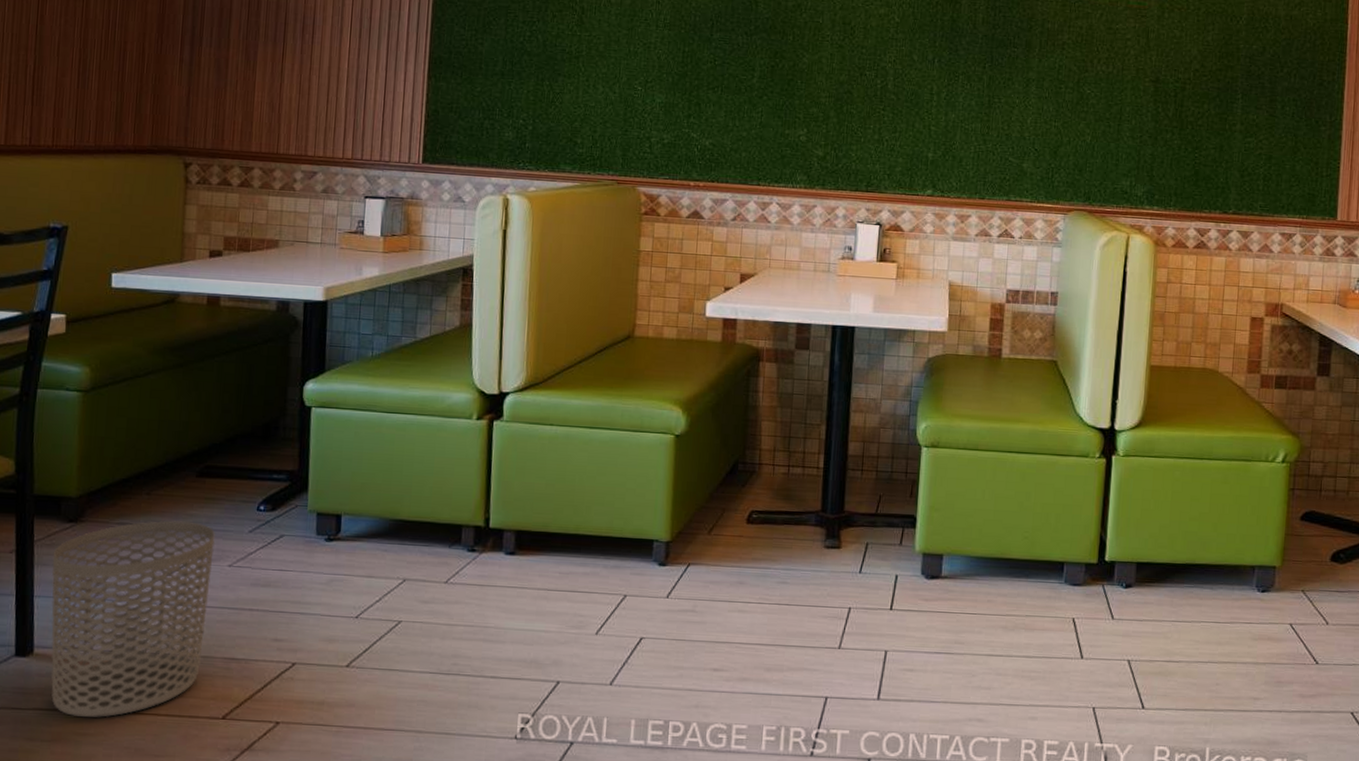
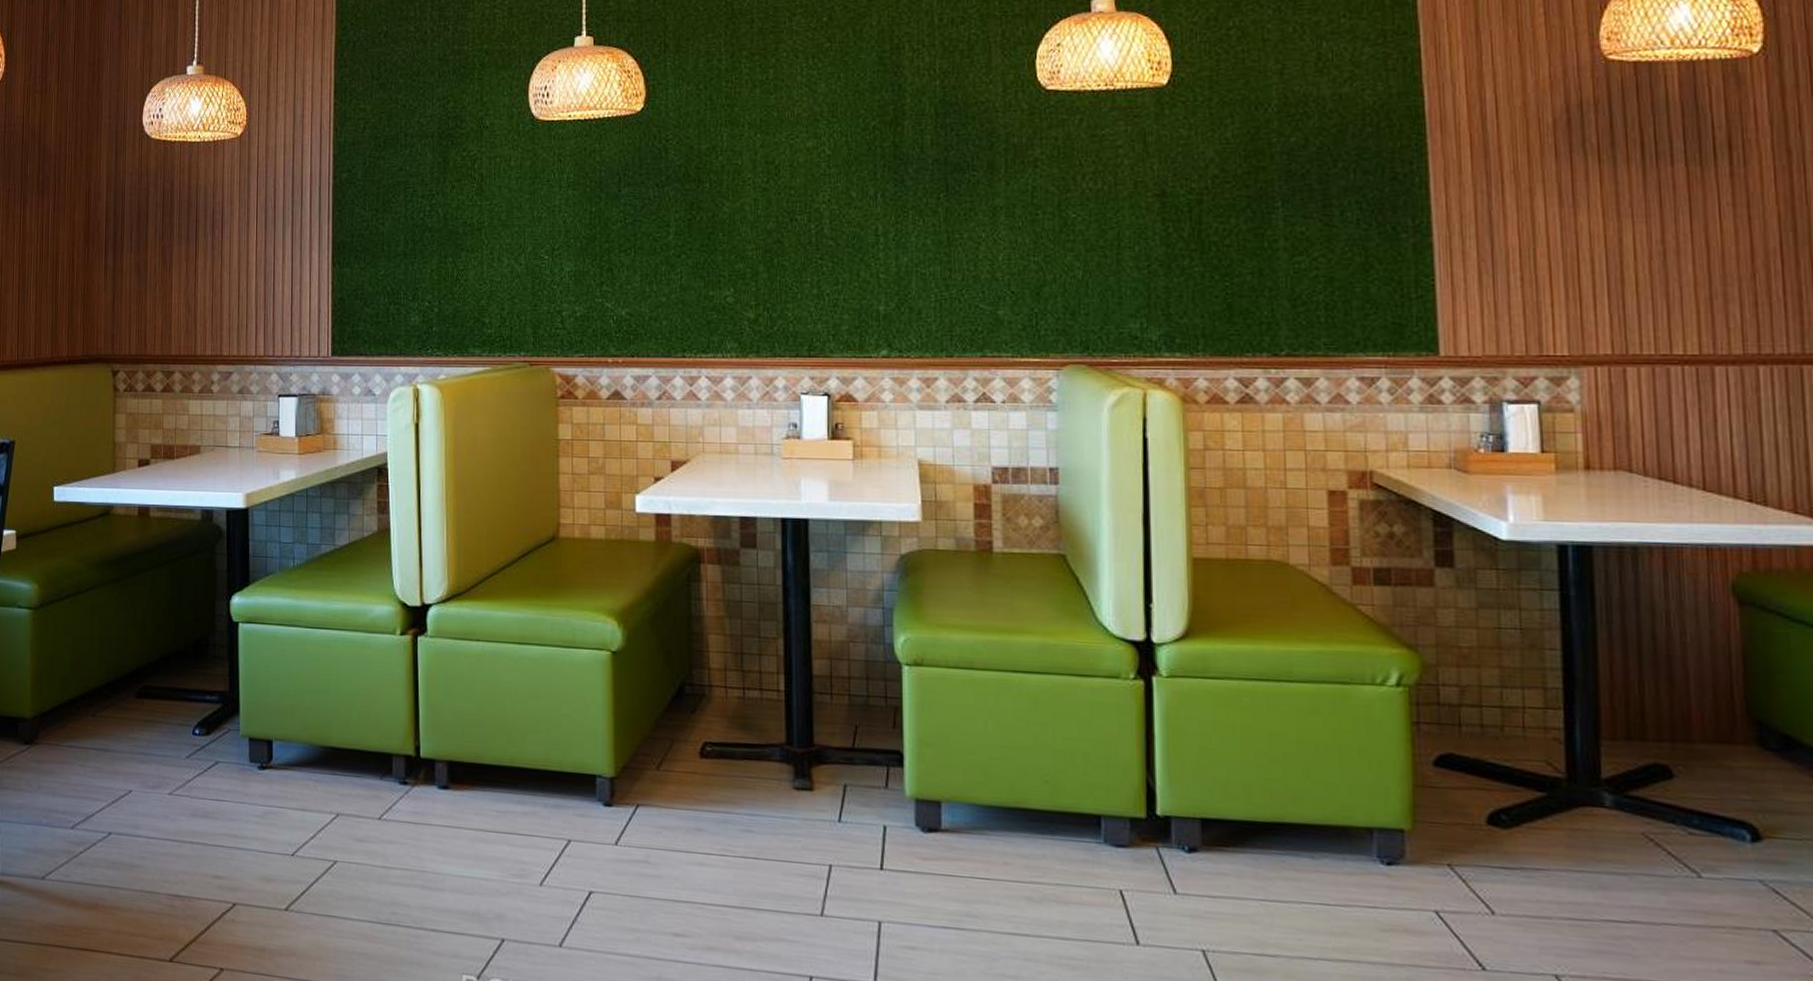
waste bin: present [50,520,215,718] -> none [12,744,155,953]

